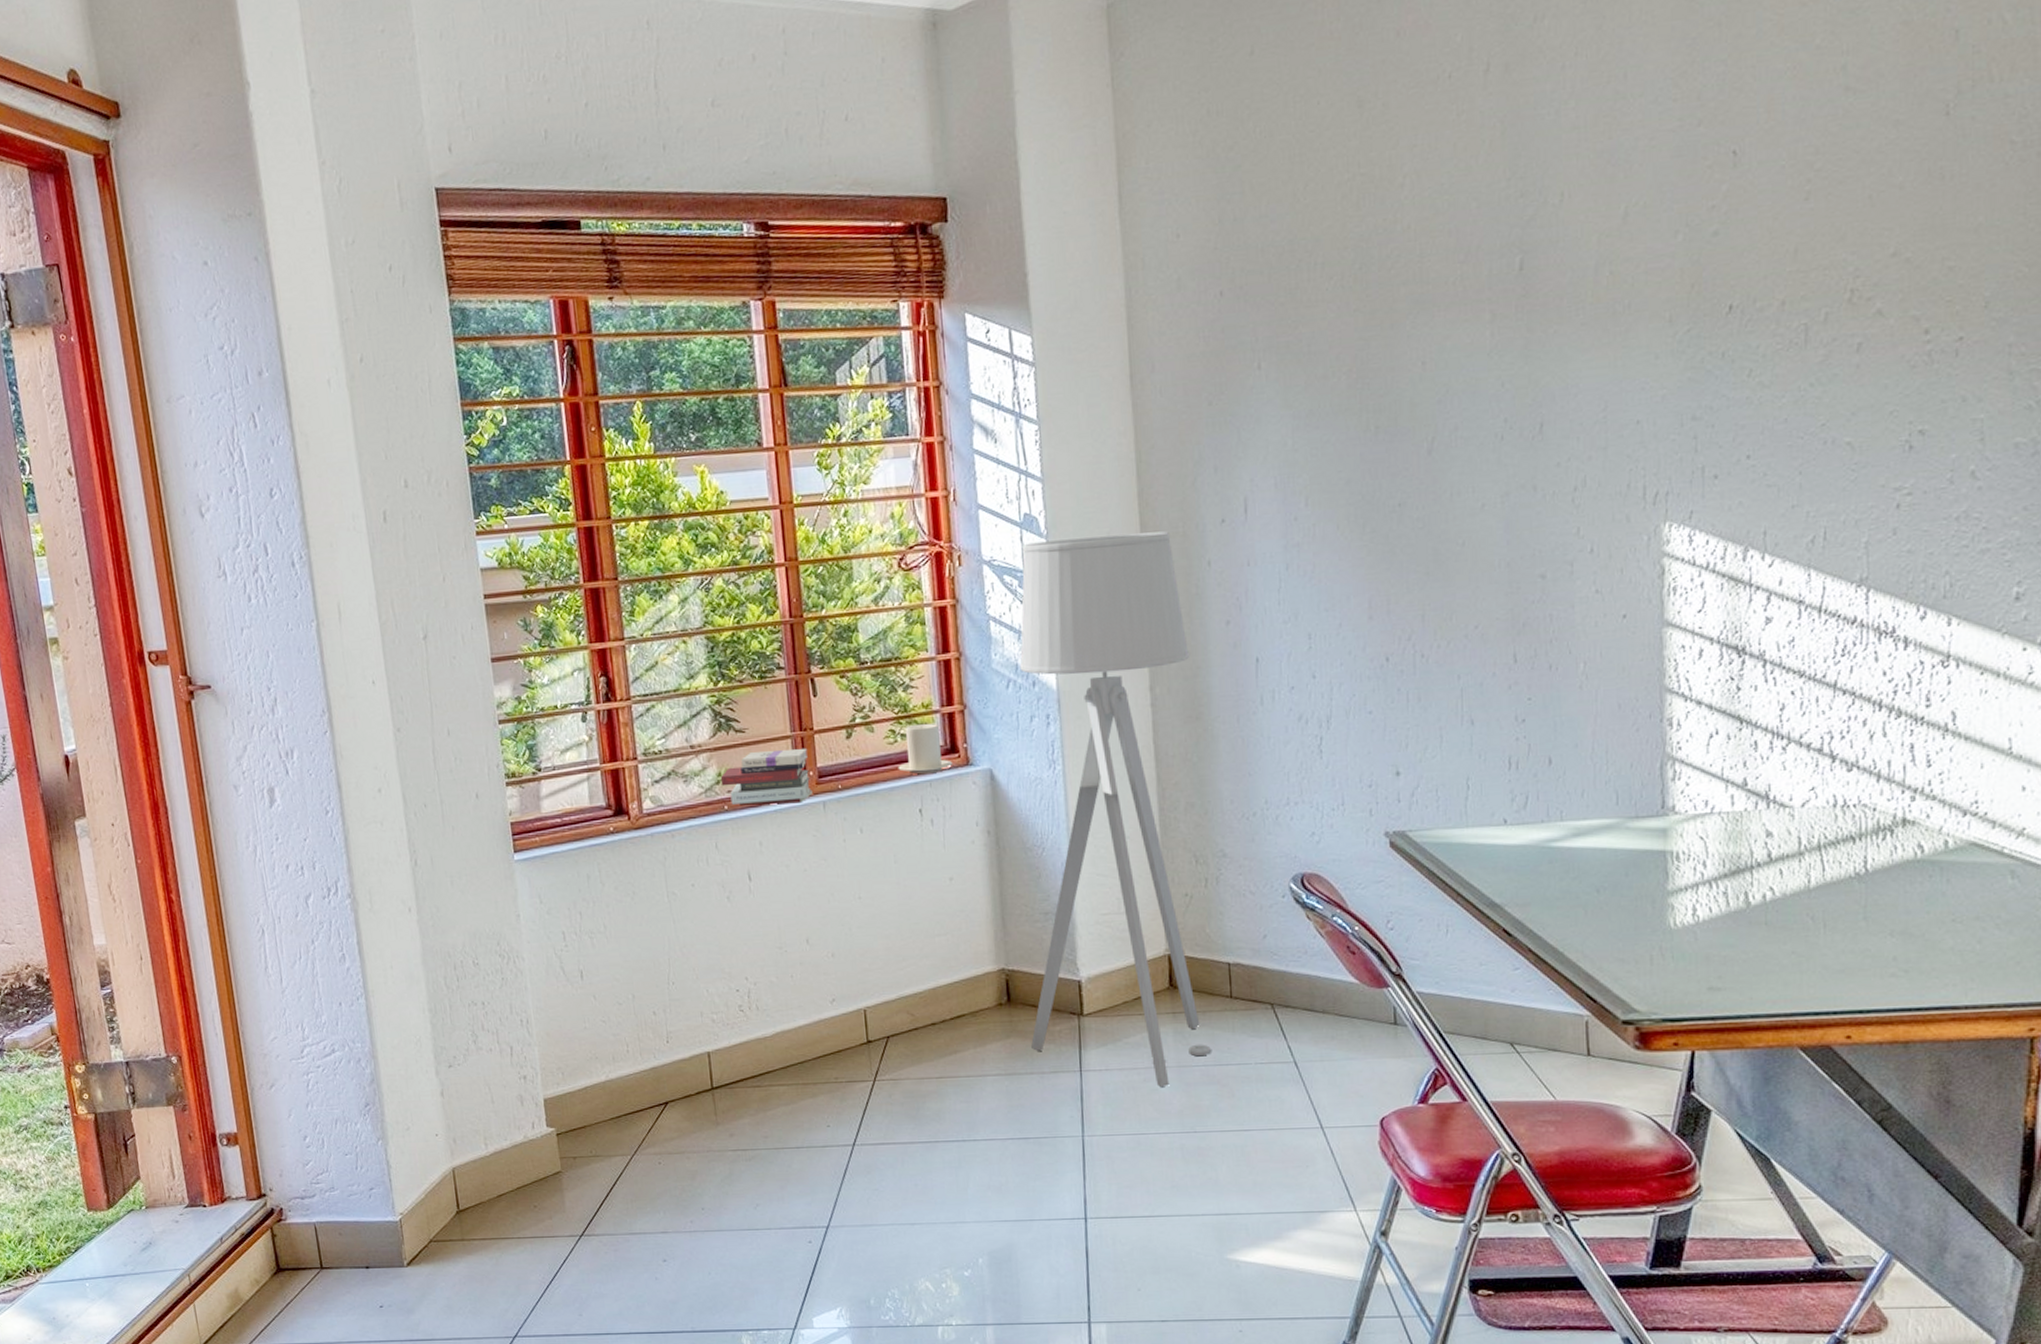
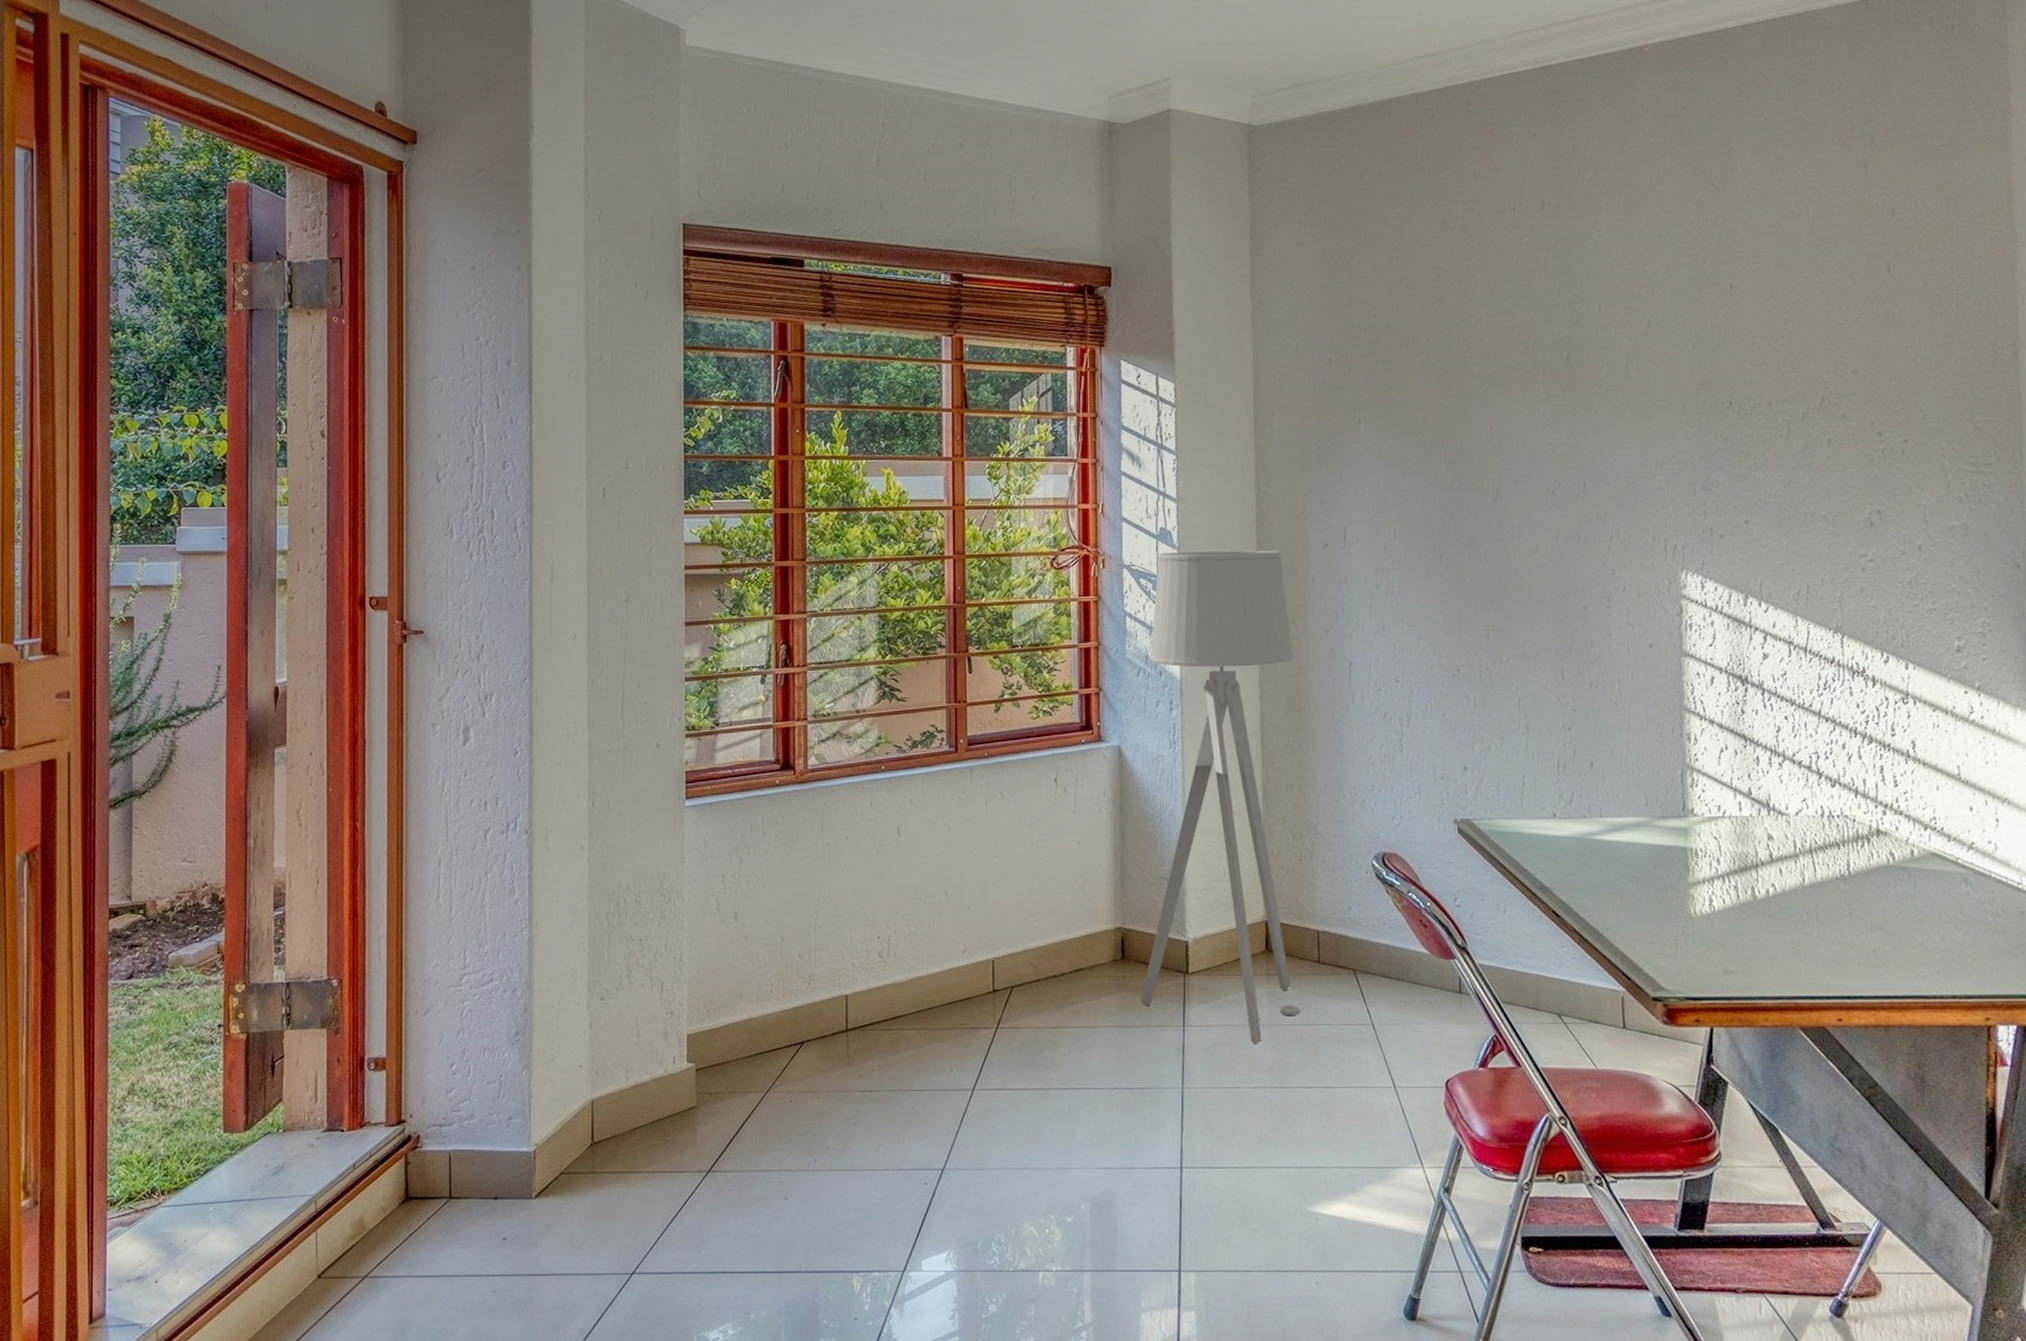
books: present [720,749,812,806] -> none [880,719,961,768]
candle: present [897,723,953,775] -> none [1038,702,1087,748]

